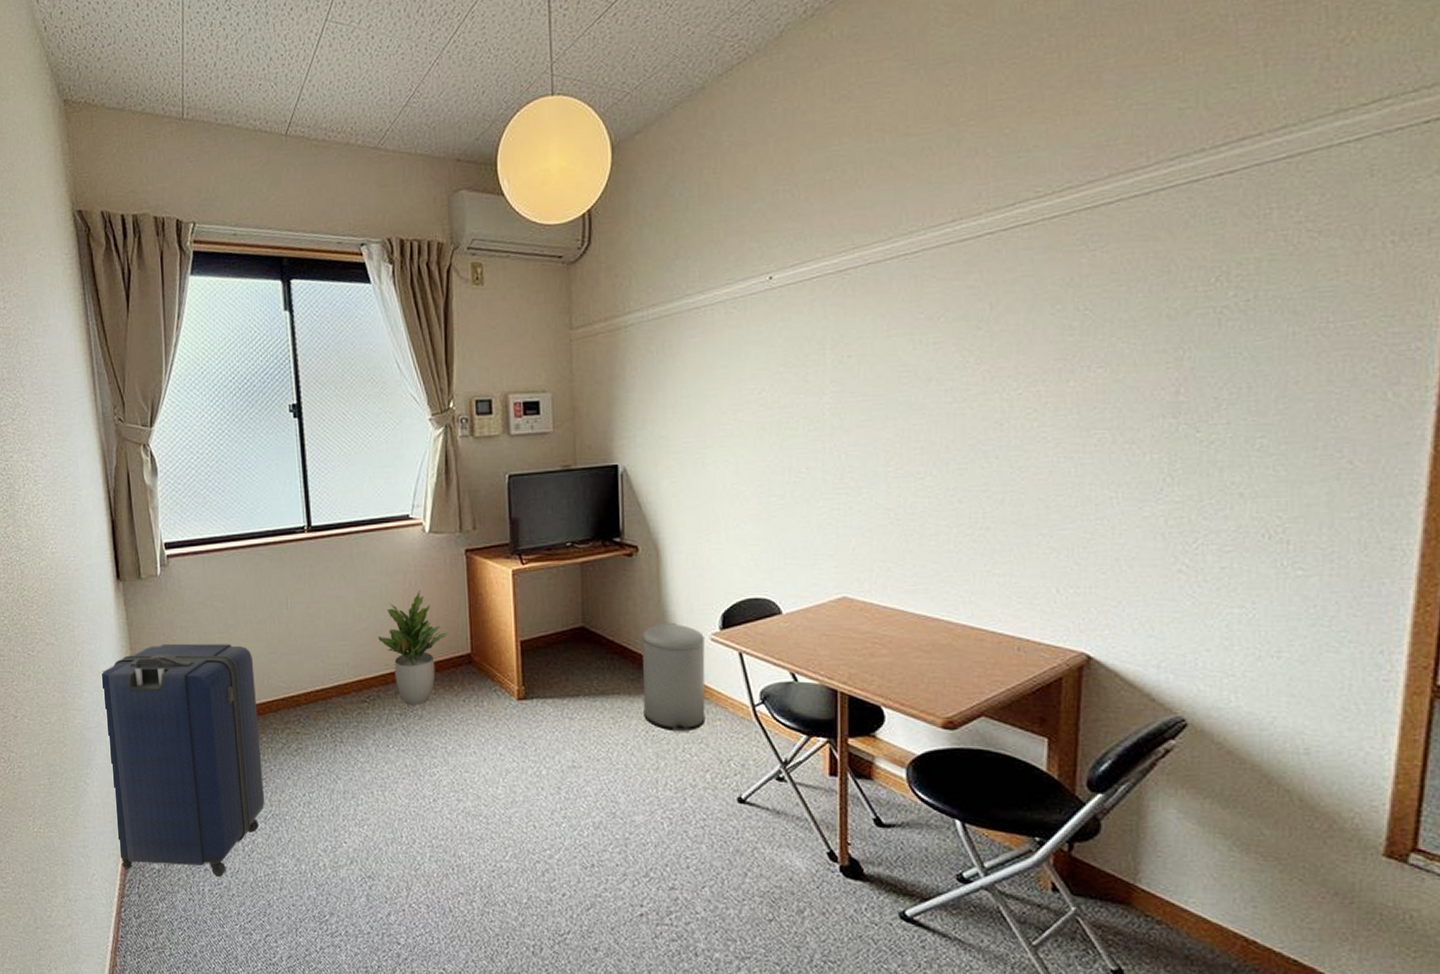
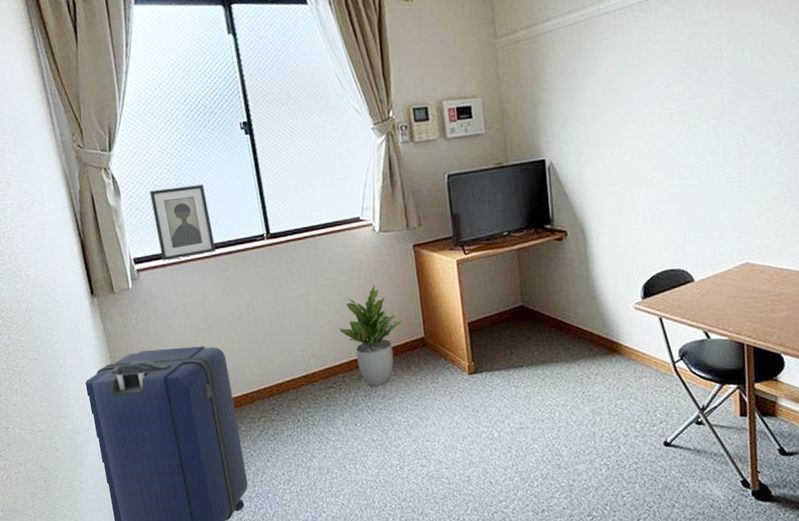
picture frame: none [187,468,252,548] -> present [149,184,216,261]
pedal bin: present [642,623,706,733] -> none [574,296,633,392]

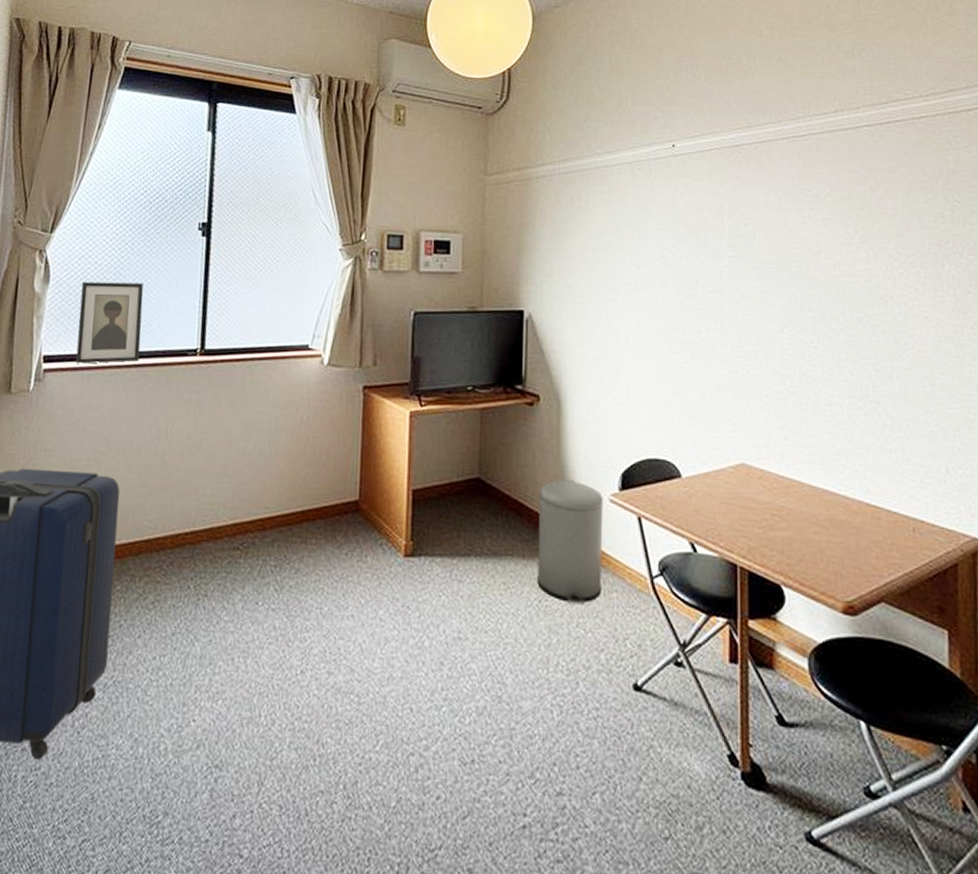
potted plant: present [340,284,404,387] -> none [261,426,338,556]
pedal bin: none [574,296,633,392] -> present [537,480,603,605]

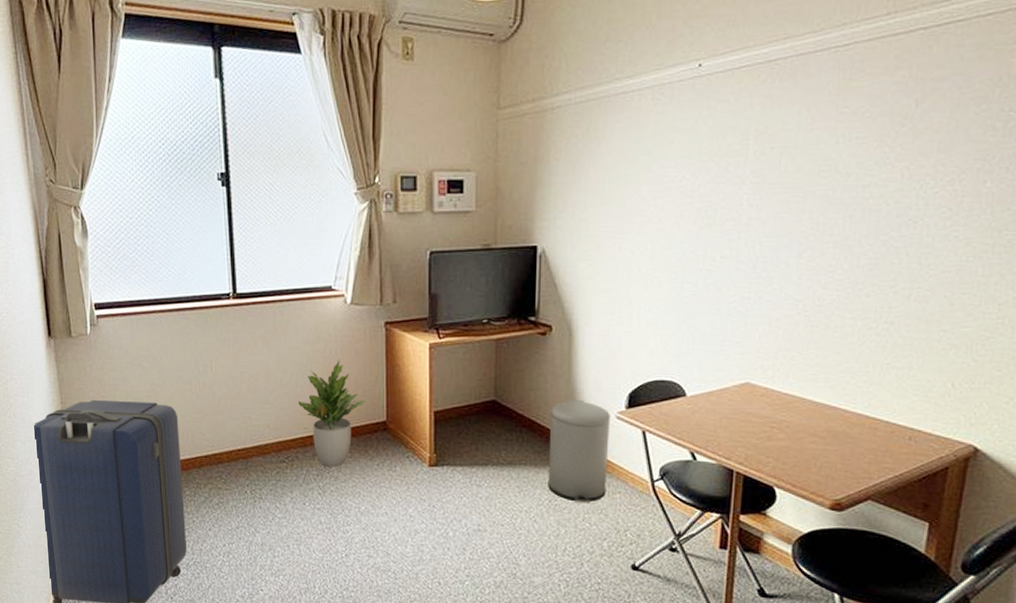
picture frame: present [75,281,144,364] -> none [117,234,179,310]
potted plant: none [261,426,338,556] -> present [298,358,367,467]

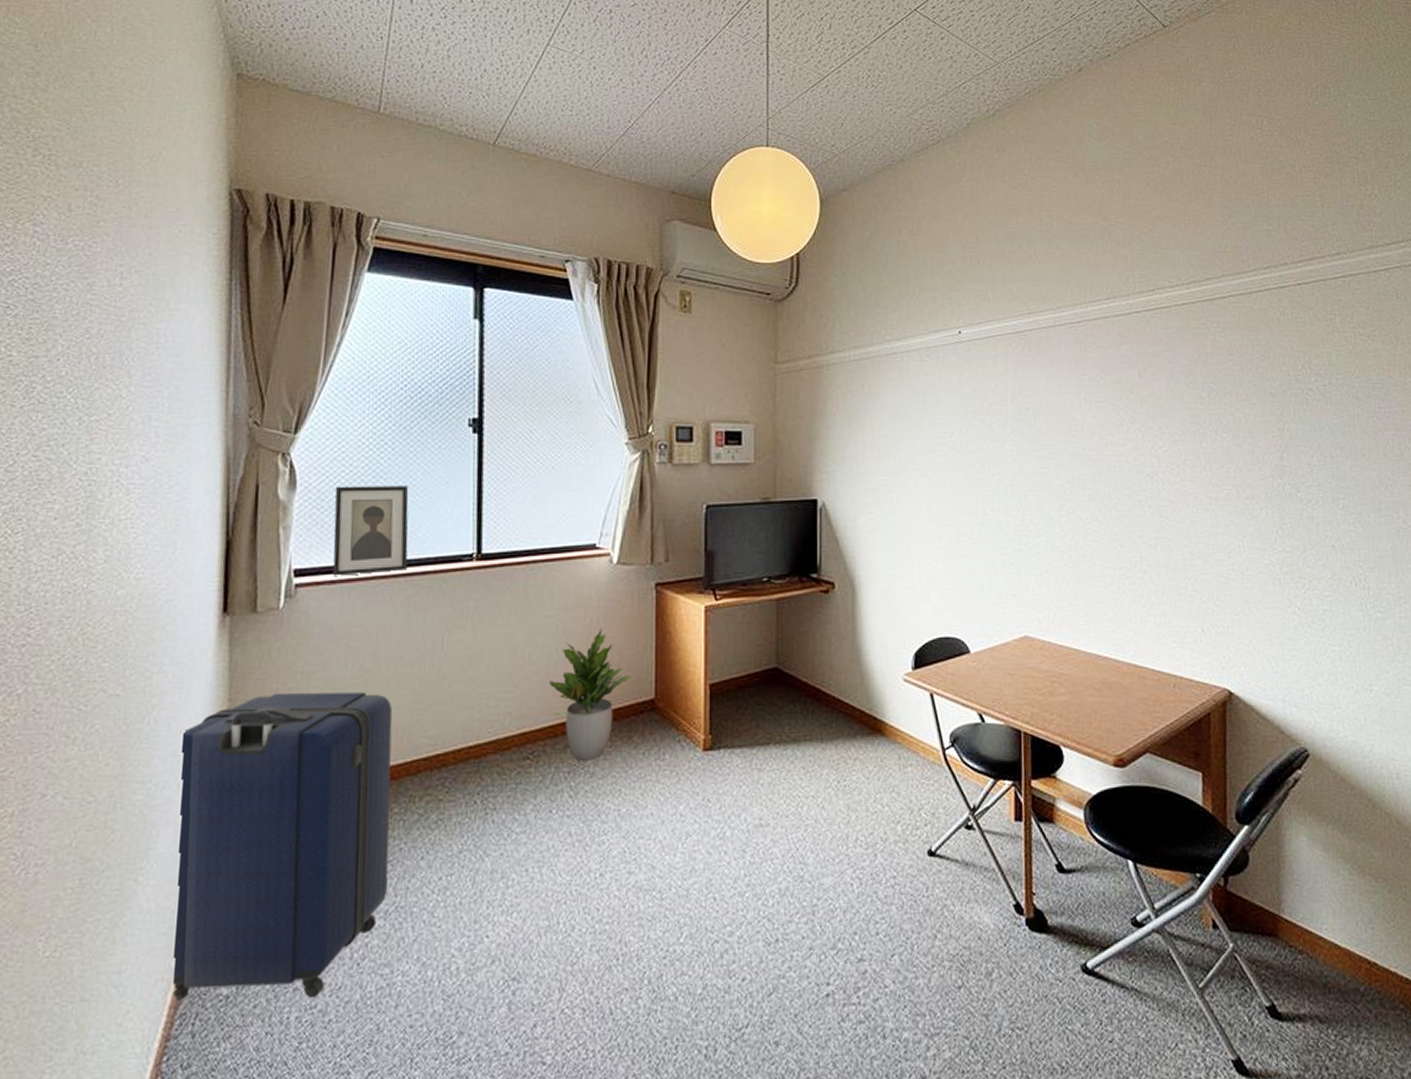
picture frame: none [117,234,179,310] -> present [332,486,409,576]
pedal bin: present [548,400,610,504] -> none [835,663,898,782]

